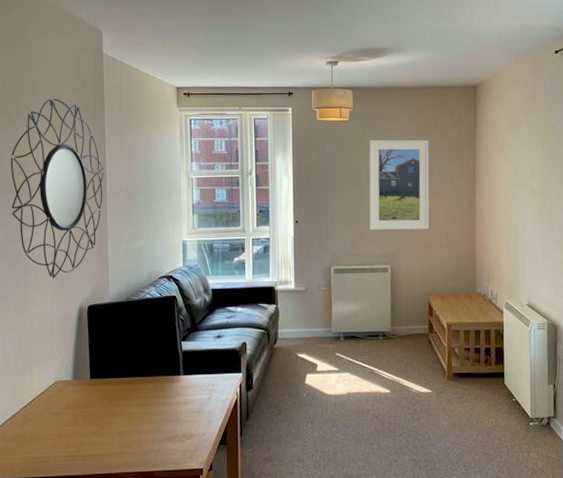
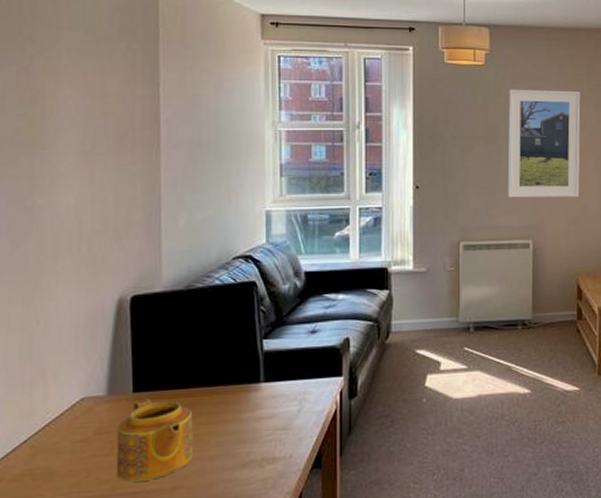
home mirror: present [10,98,104,278] -> none [18,21,158,261]
teapot: none [79,383,133,447] -> present [116,398,193,482]

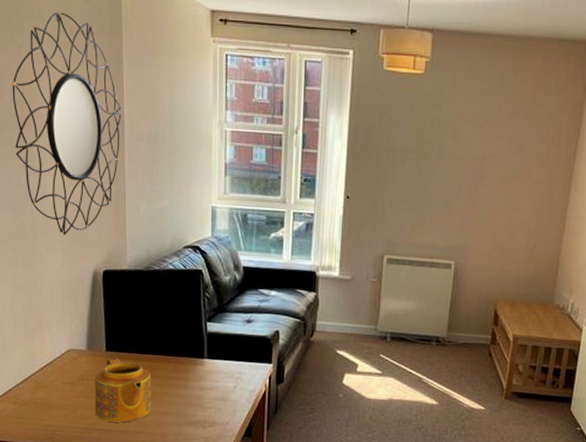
home mirror: none [18,21,158,261] -> present [12,12,122,235]
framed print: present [507,89,581,198] -> none [435,102,522,223]

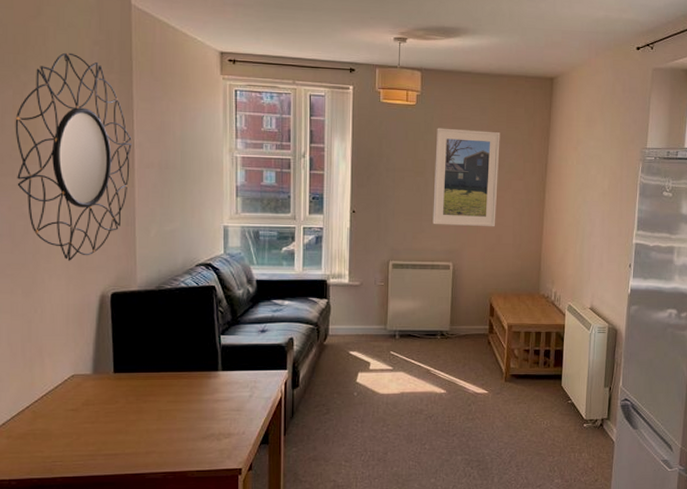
teapot: present [95,357,152,423] -> none [101,378,163,445]
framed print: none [435,102,522,223] -> present [432,128,500,227]

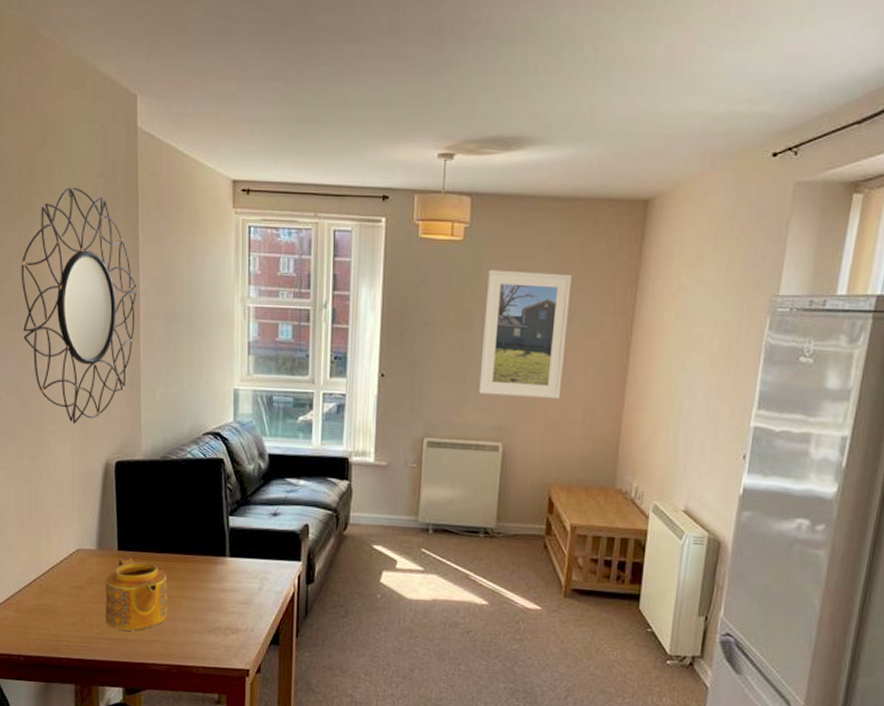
teapot: none [101,378,163,445] -> present [105,556,168,631]

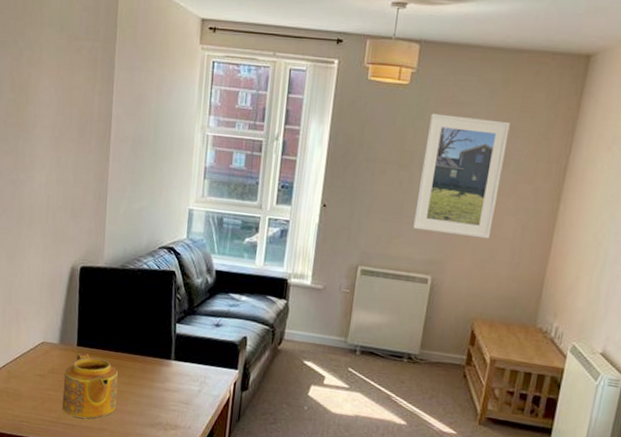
home mirror: present [21,187,137,424] -> none [9,18,110,231]

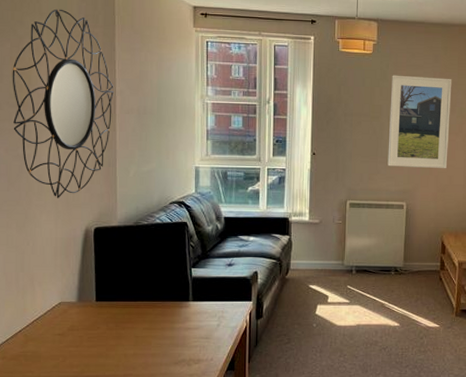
home mirror: none [9,18,110,231] -> present [12,9,114,198]
teapot: present [62,352,119,419] -> none [84,306,140,368]

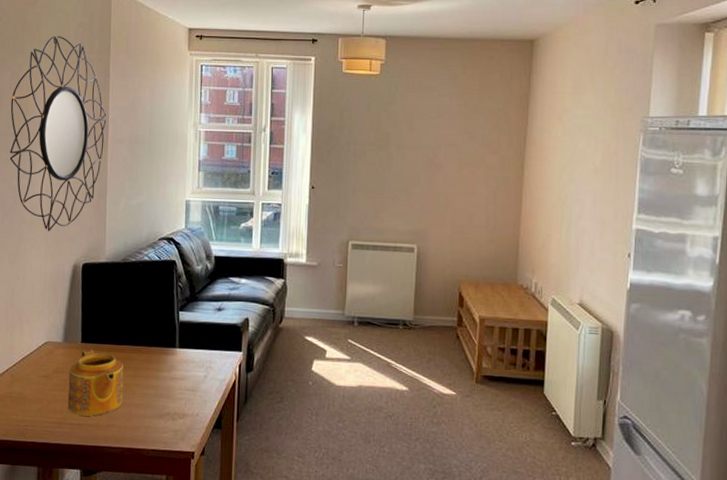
teapot: none [84,306,140,368] -> present [67,348,124,416]
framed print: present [387,75,452,169] -> none [396,98,472,207]

